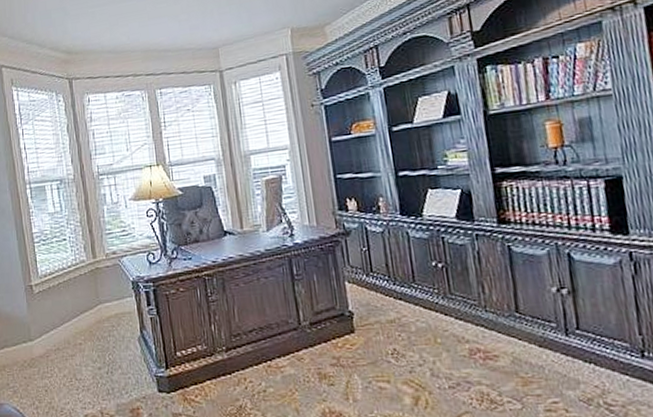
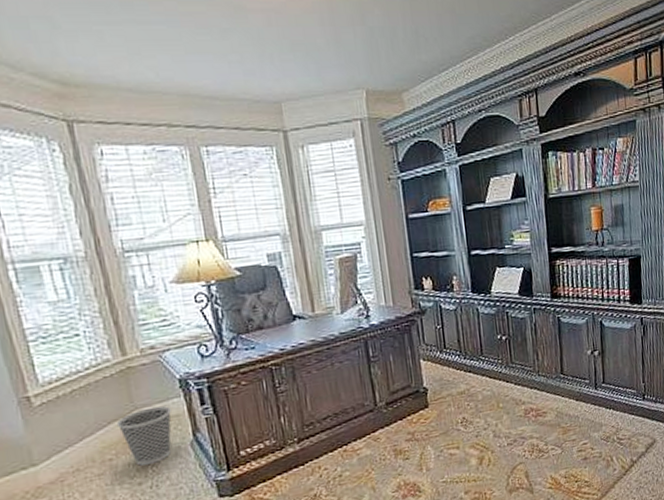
wastebasket: none [86,303,125,353] -> present [116,405,172,466]

